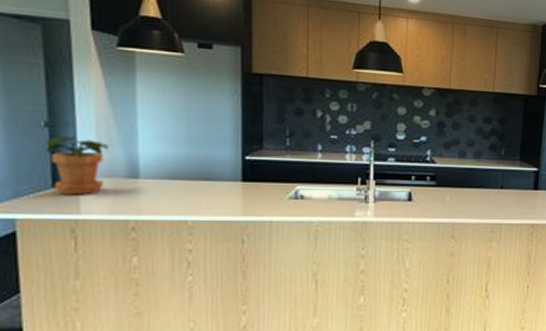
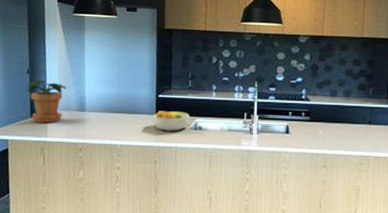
fruit bowl: none [239,176,289,202] -> present [153,111,190,132]

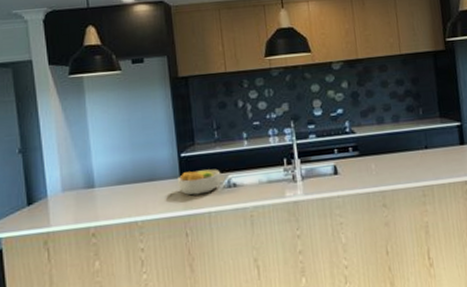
potted plant: present [27,80,66,123] -> none [20,157,68,211]

